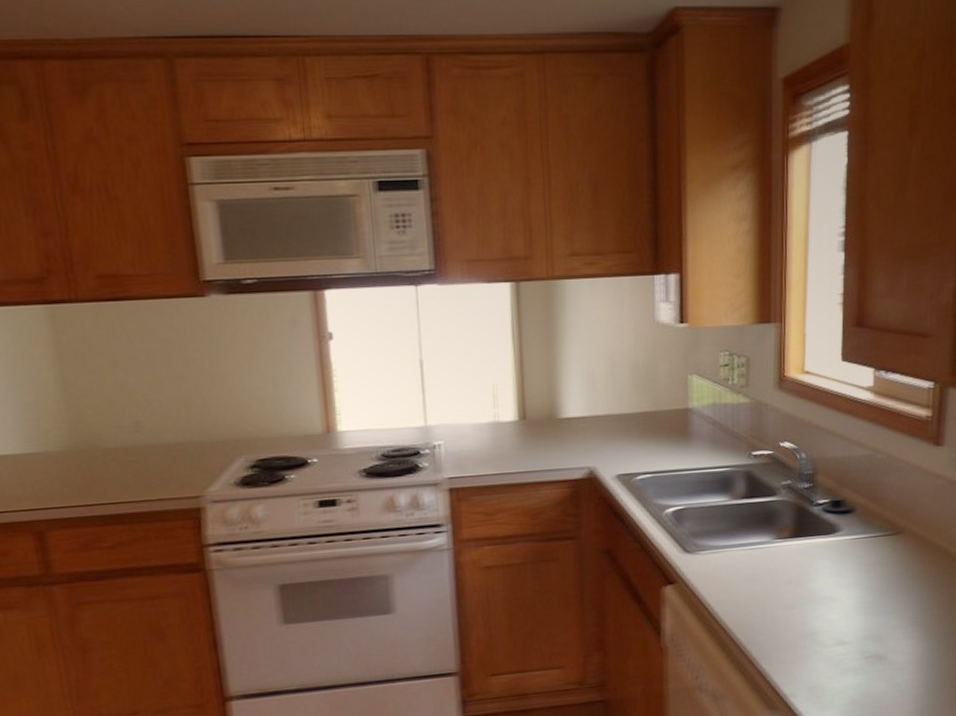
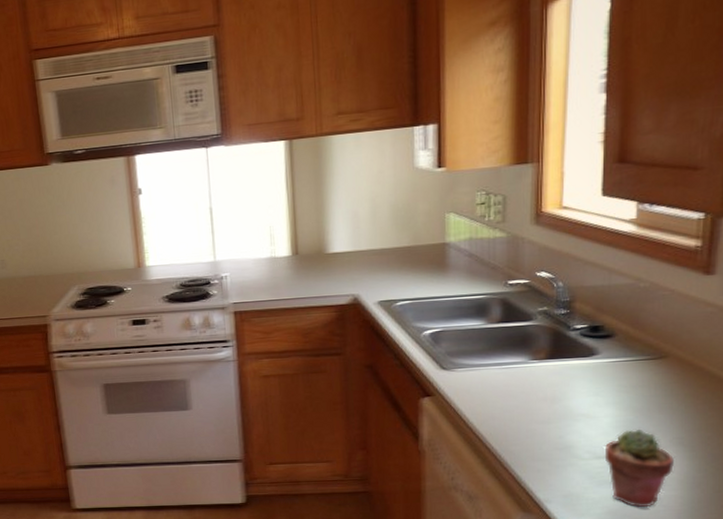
potted succulent: none [846,610,912,695] -> present [604,429,675,508]

